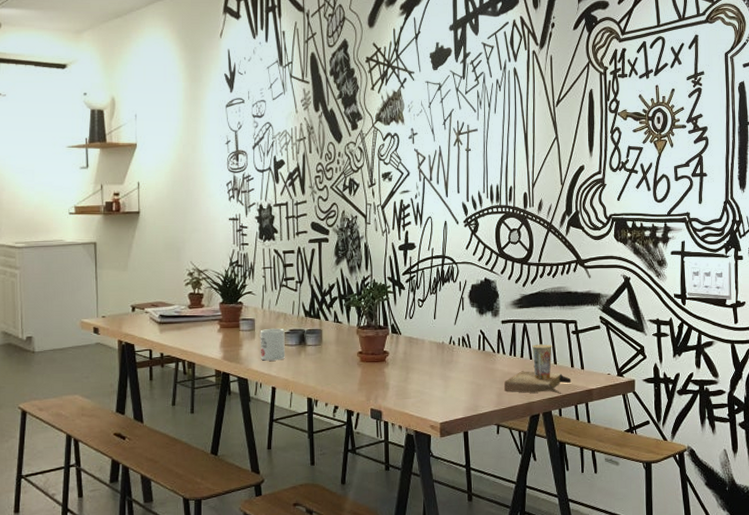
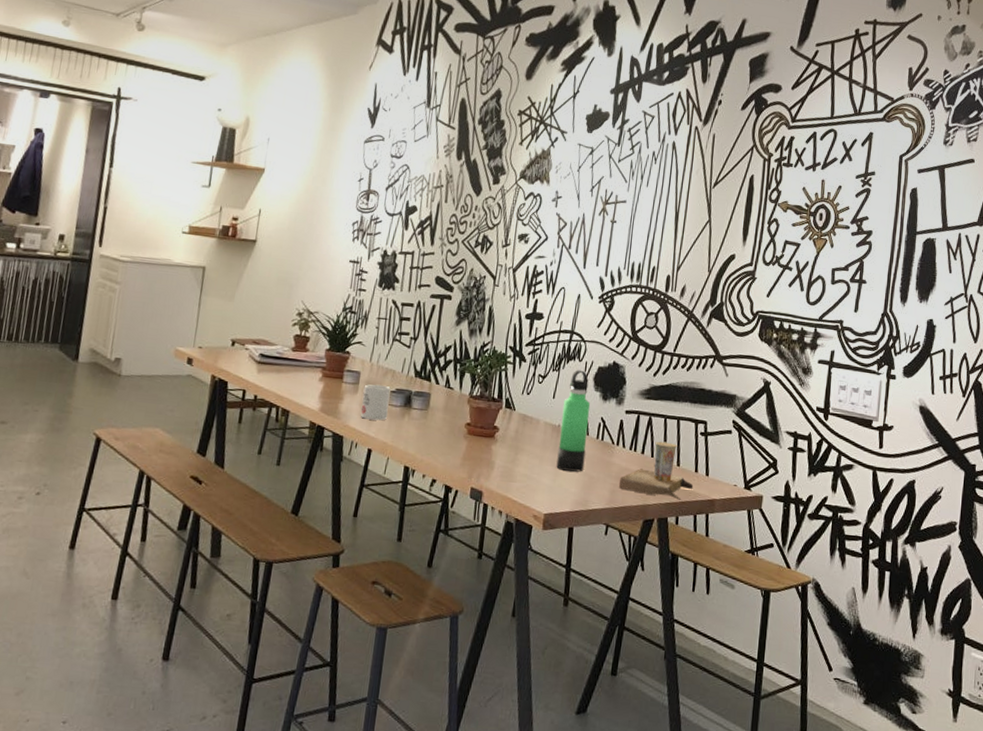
thermos bottle: none [444,290,470,382] -> present [556,370,591,472]

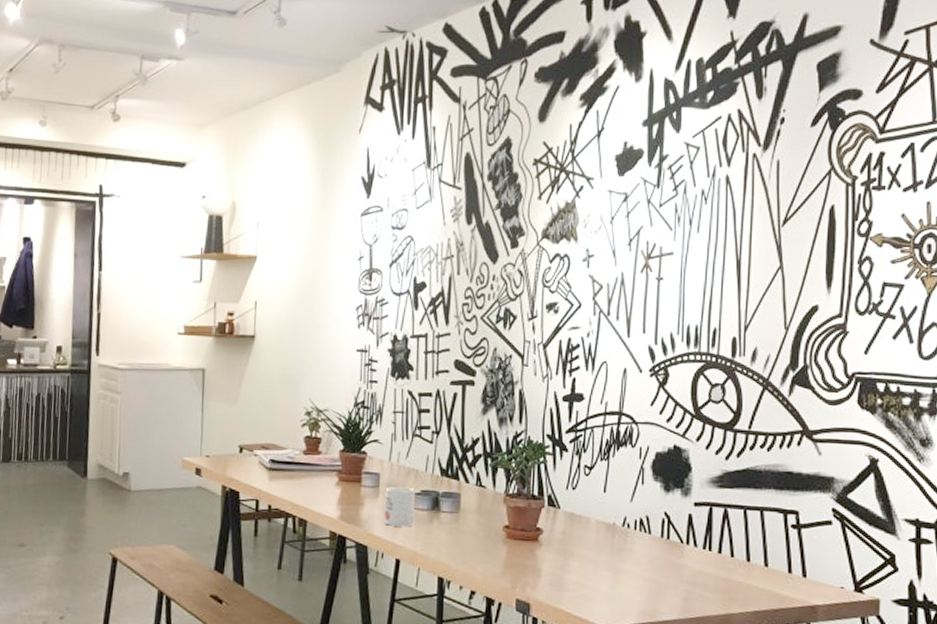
thermos bottle: present [556,370,591,472] -> none [615,457,650,577]
cup: present [618,441,694,502] -> none [692,537,788,609]

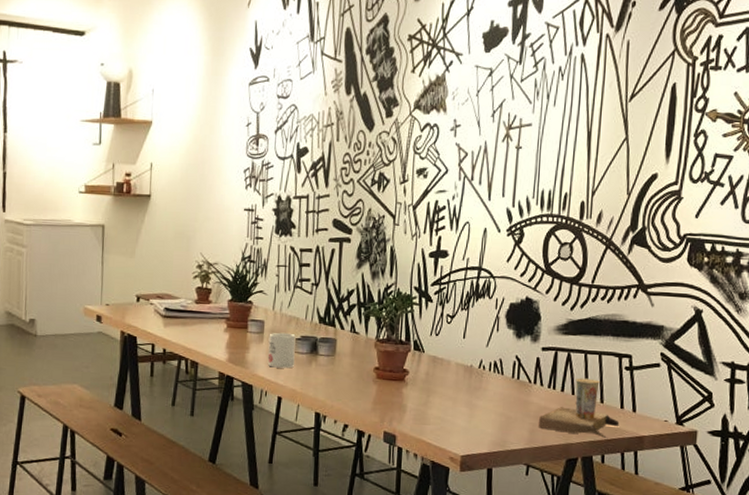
cup: none [692,537,788,609] -> present [537,378,620,439]

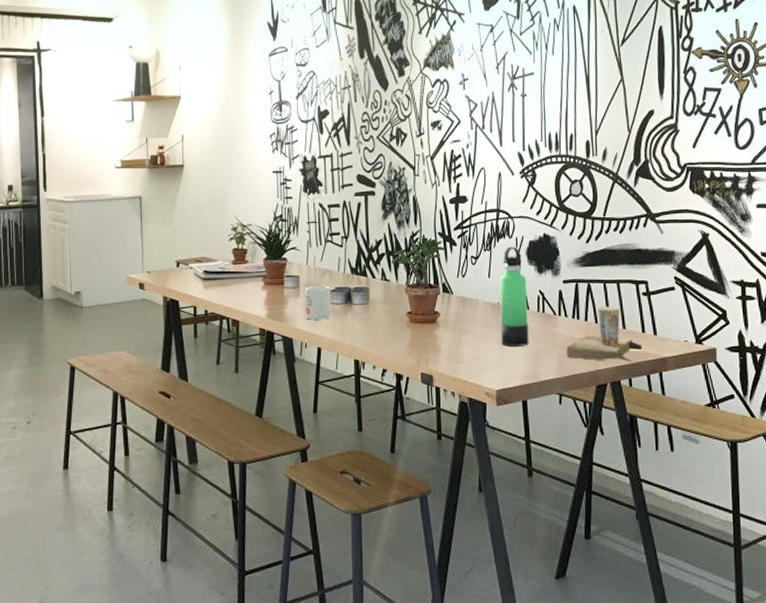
thermos bottle: none [471,307,504,413] -> present [499,246,529,346]

